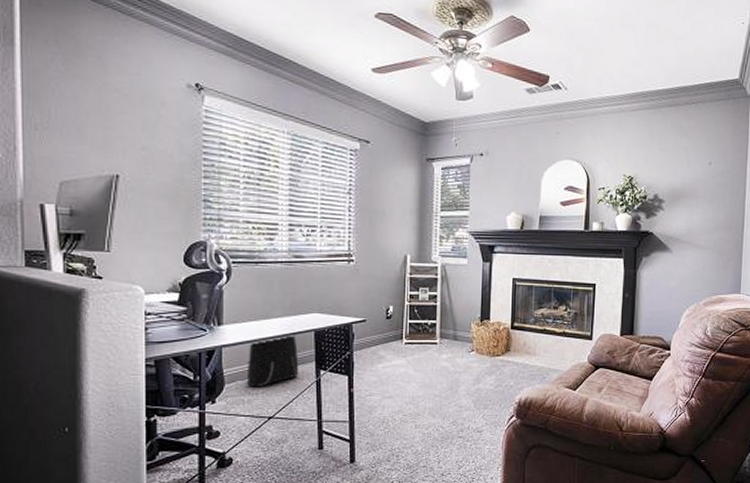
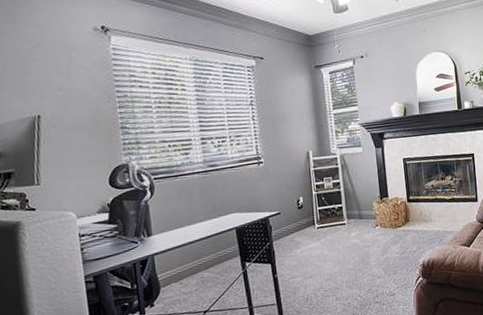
backpack: present [246,334,299,388] -> none [178,234,227,287]

